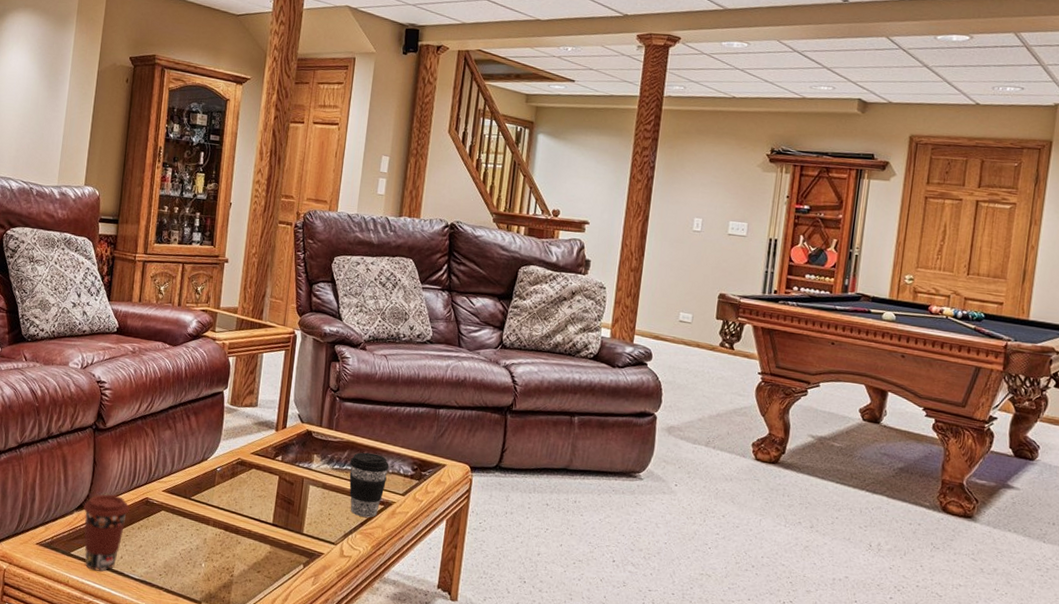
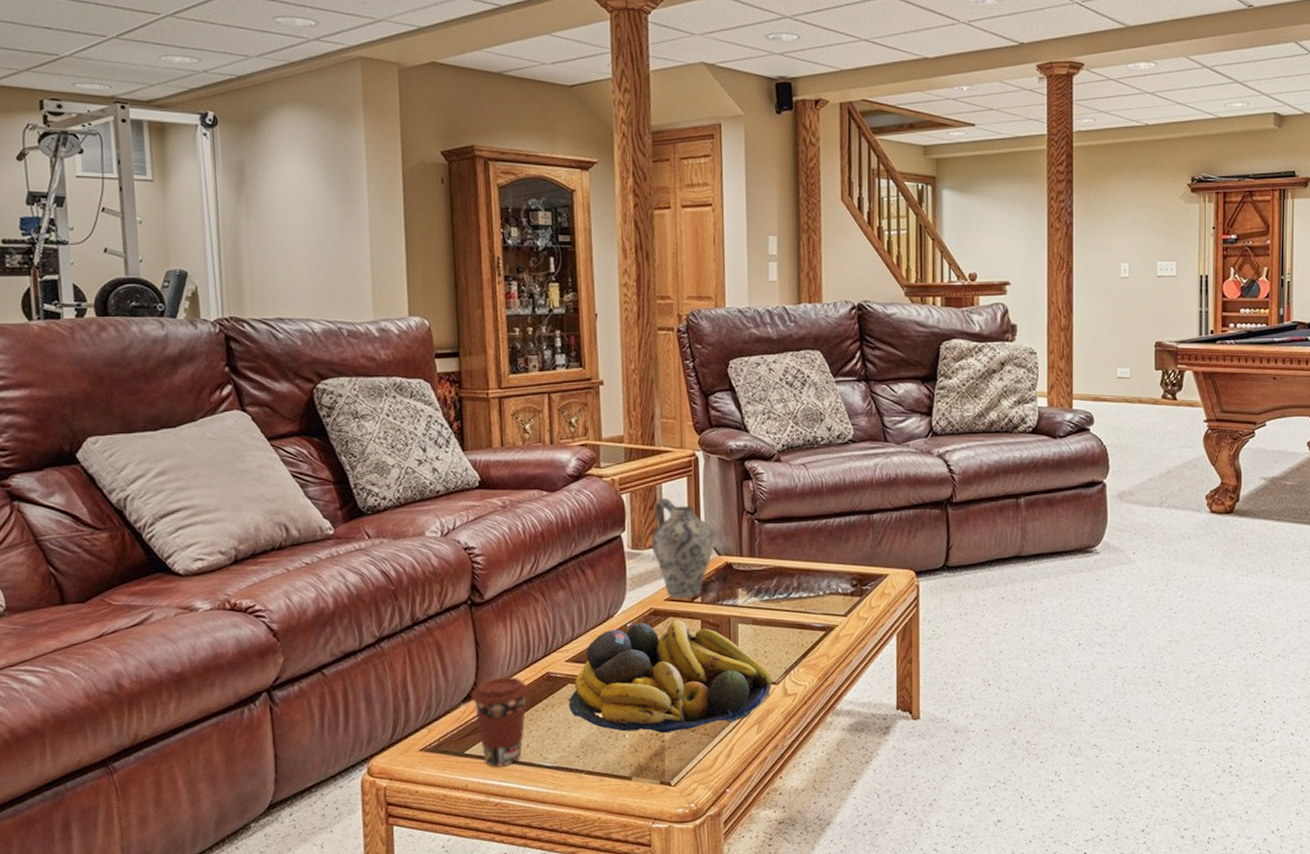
fruit bowl: none [159,469,333,571] -> present [569,619,773,733]
ceramic jug: none [247,365,301,456] -> present [651,498,715,600]
coffee cup: present [349,452,389,518] -> none [780,576,825,648]

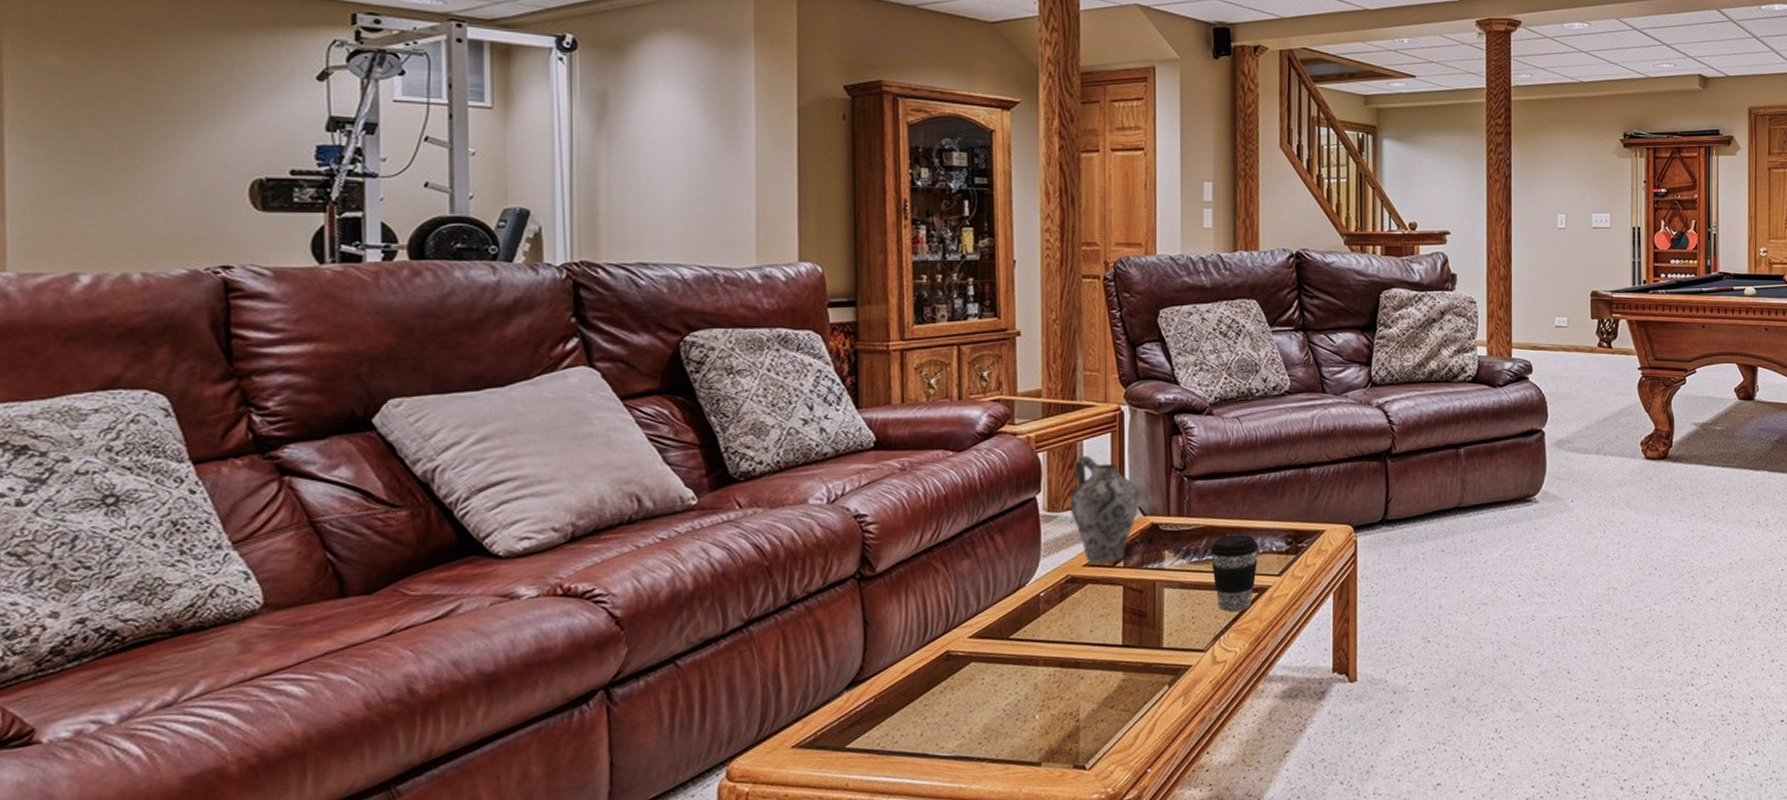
coffee cup: present [470,677,529,767] -> none [855,658,925,761]
fruit bowl: present [569,619,773,733] -> none [971,586,1201,713]
coffee cup: none [780,576,825,648] -> present [1210,534,1259,612]

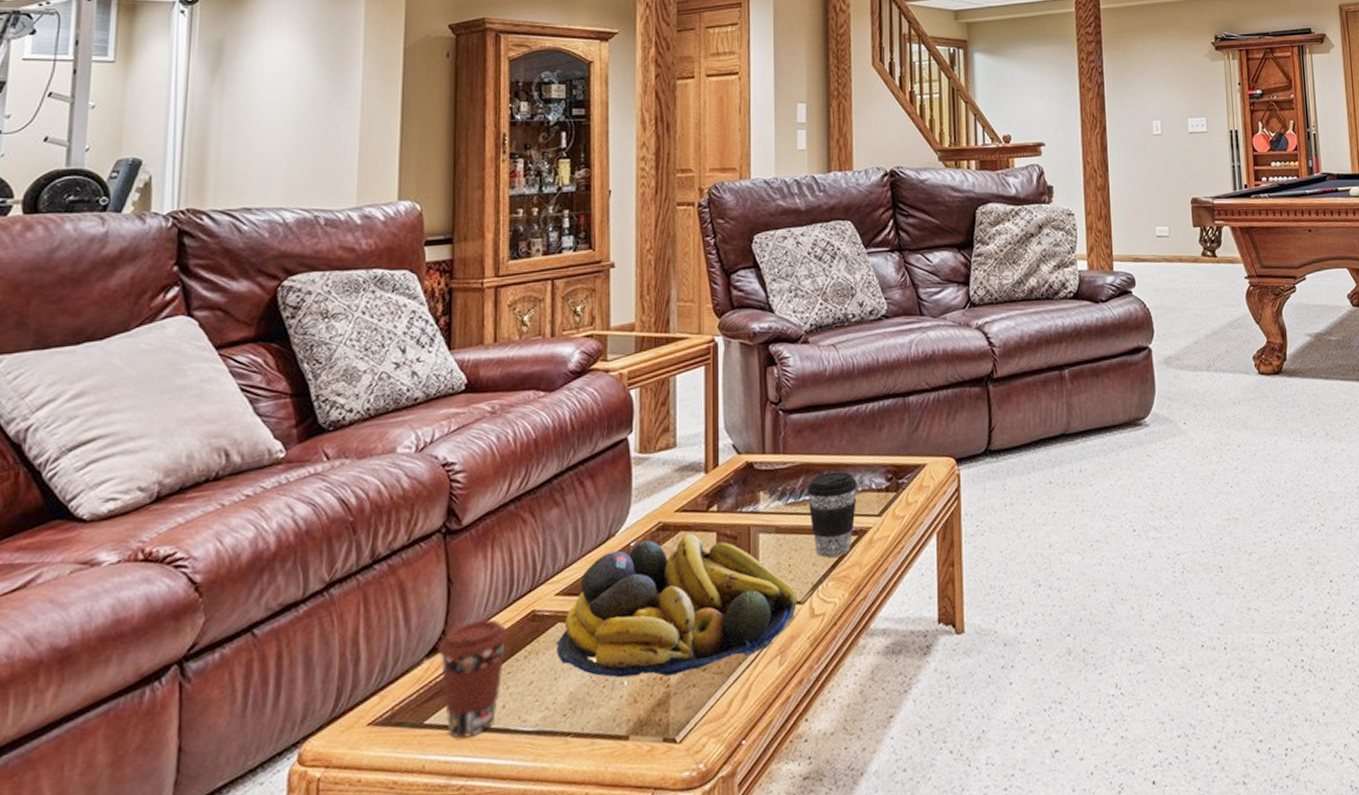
coffee cup: none [855,658,925,761] -> present [436,619,509,739]
fruit bowl: none [971,586,1201,713] -> present [557,533,798,678]
ceramic jug: present [1069,456,1141,565] -> none [662,391,735,509]

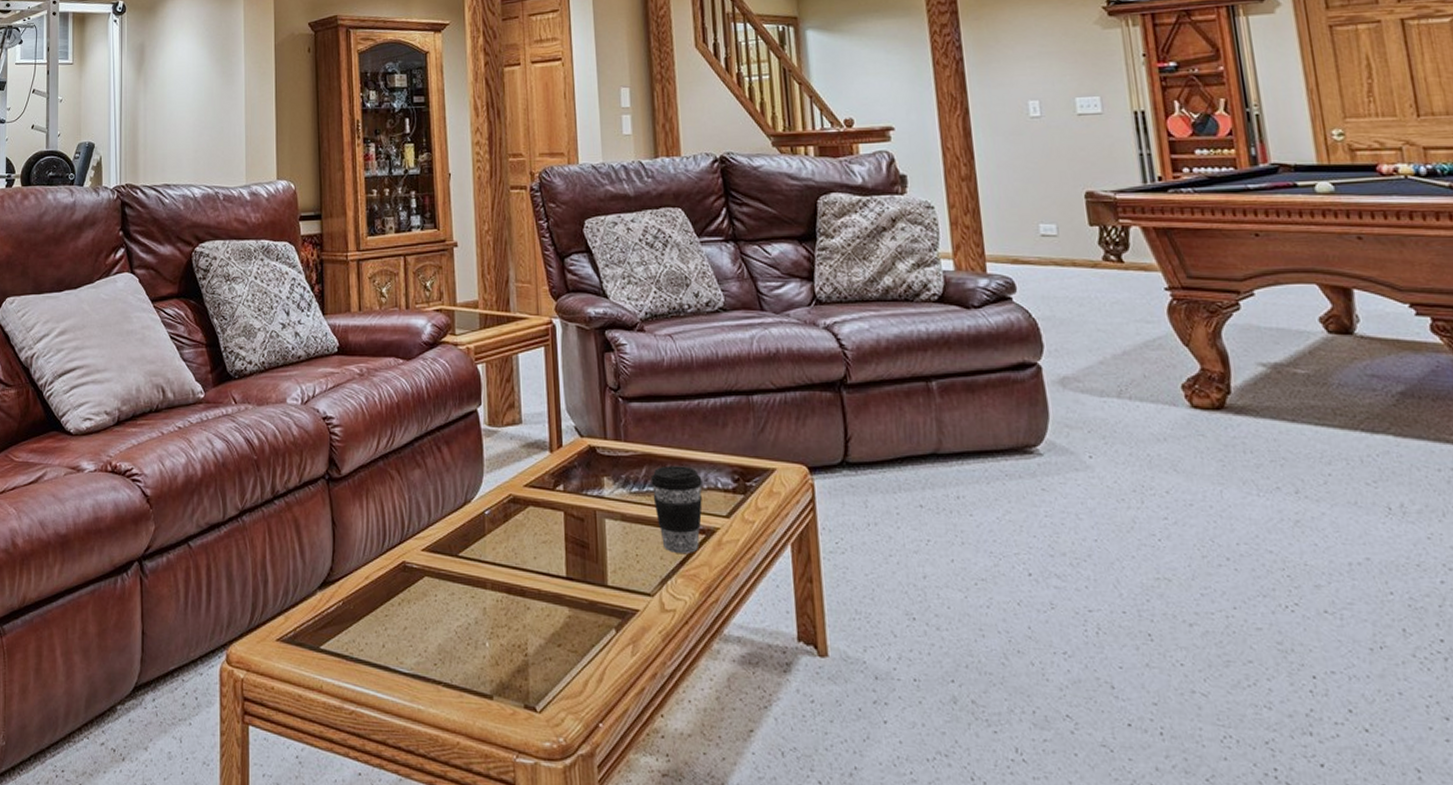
coffee cup: present [436,619,509,739] -> none [326,563,385,668]
fruit bowl: present [557,533,798,678] -> none [425,509,648,645]

